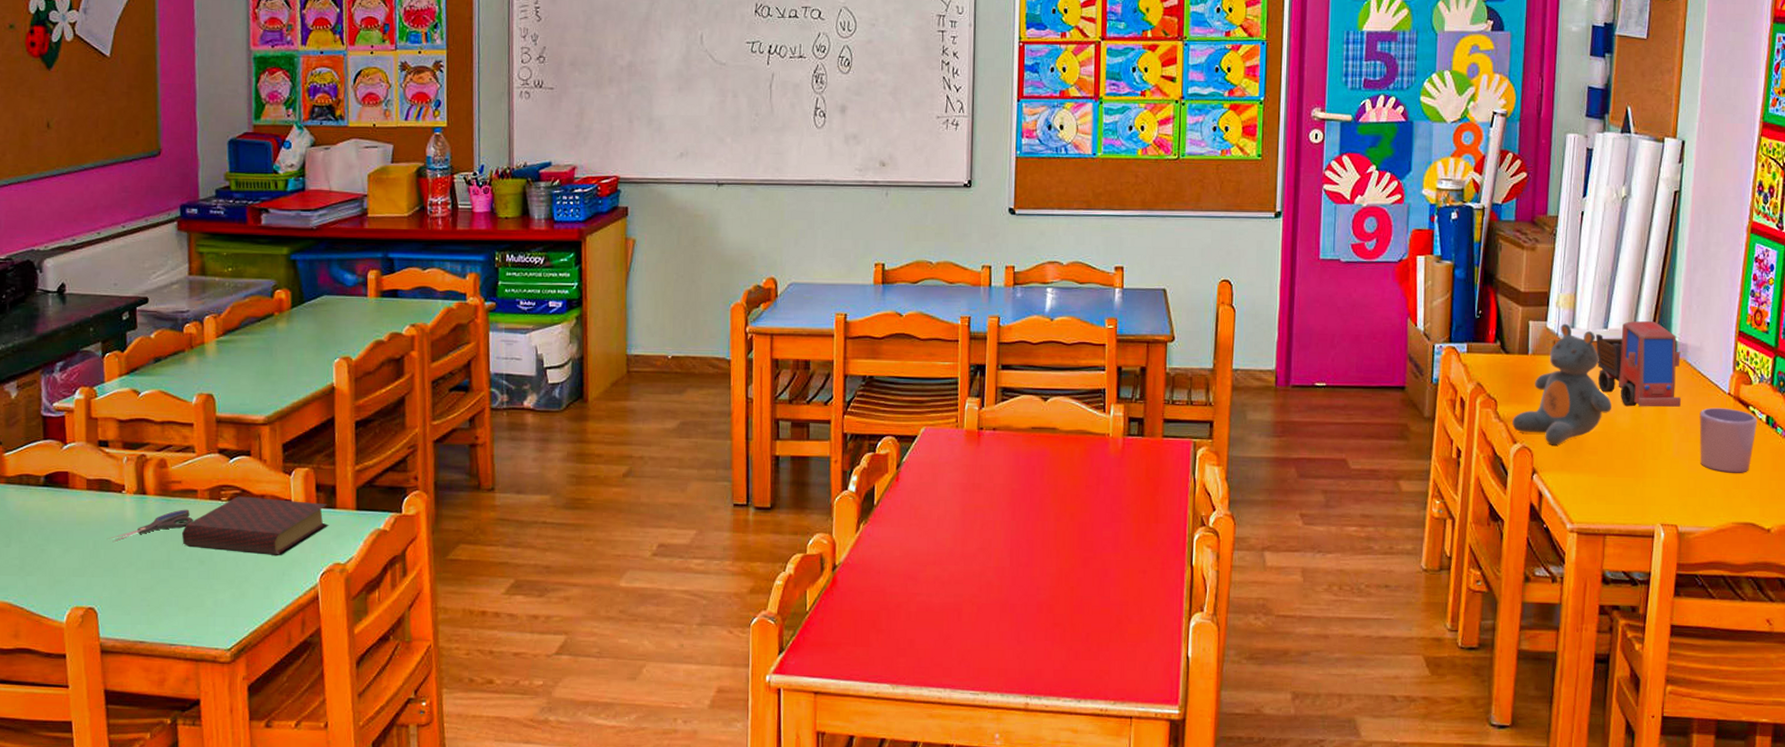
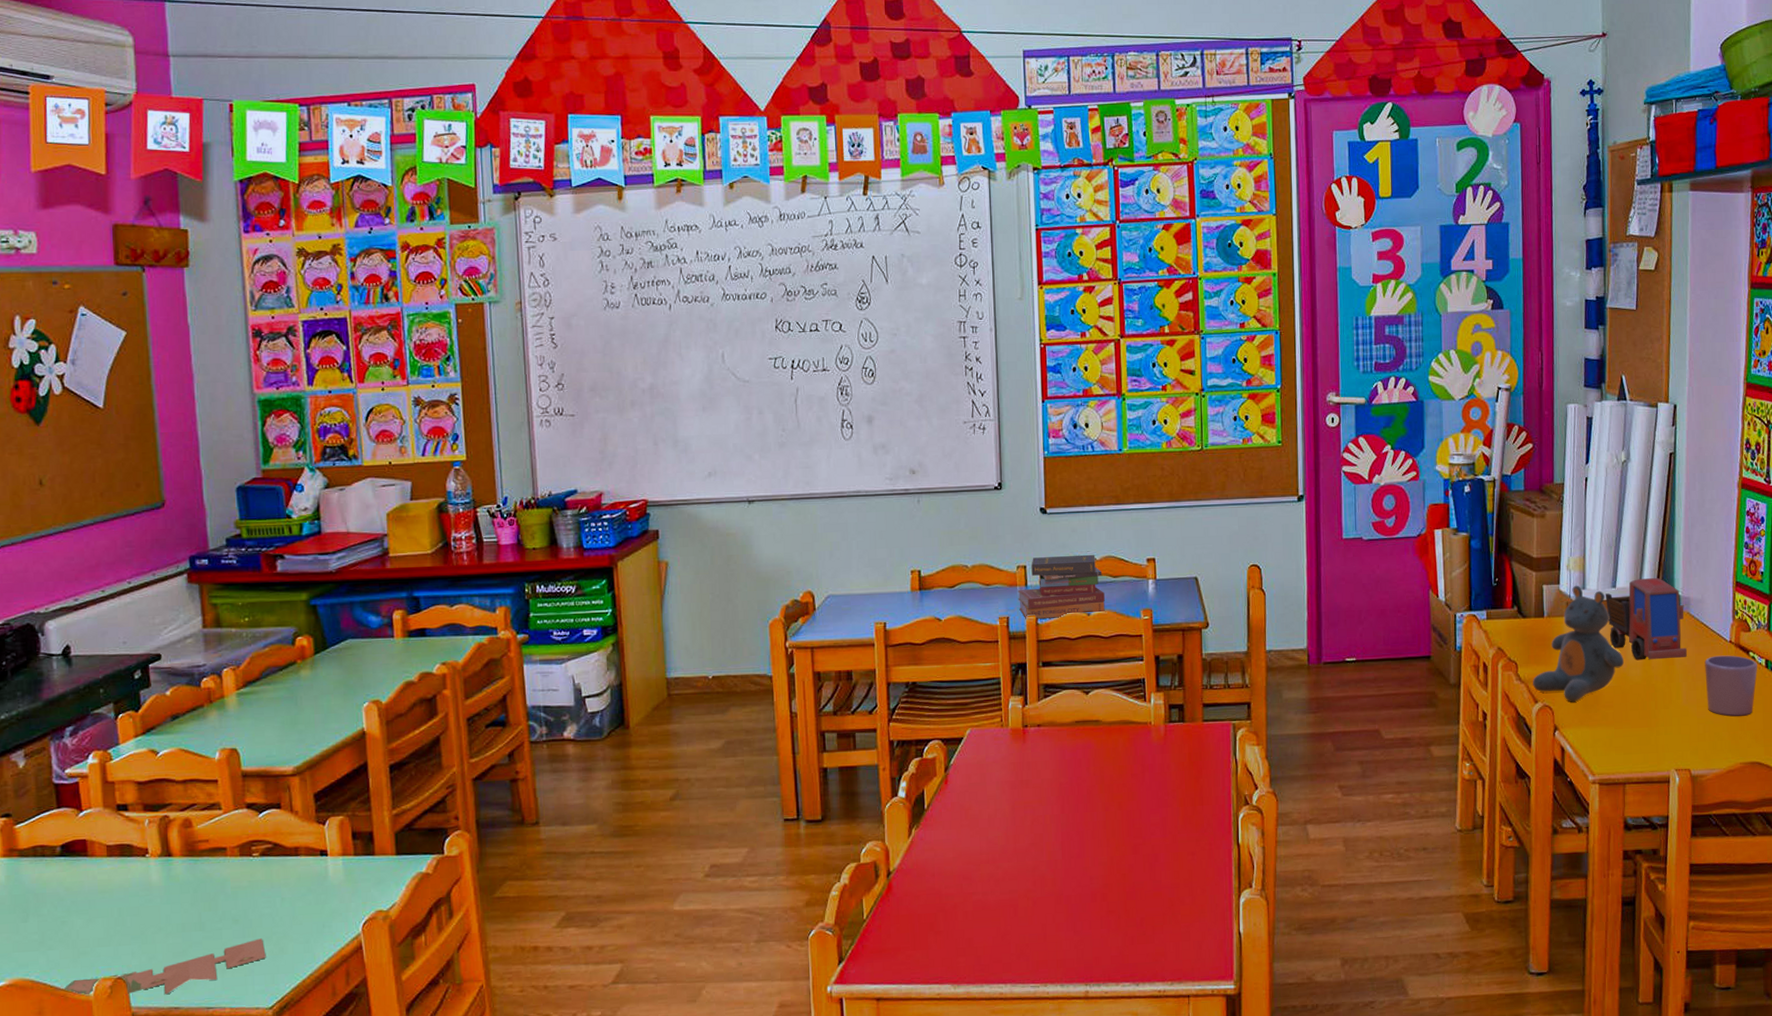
papers: none [37,581,228,628] -> present [62,938,266,996]
scissors: present [108,509,193,543] -> none [133,868,224,909]
book: present [182,496,330,556] -> none [213,850,369,909]
books: none [981,258,1069,321] -> present [1017,554,1105,619]

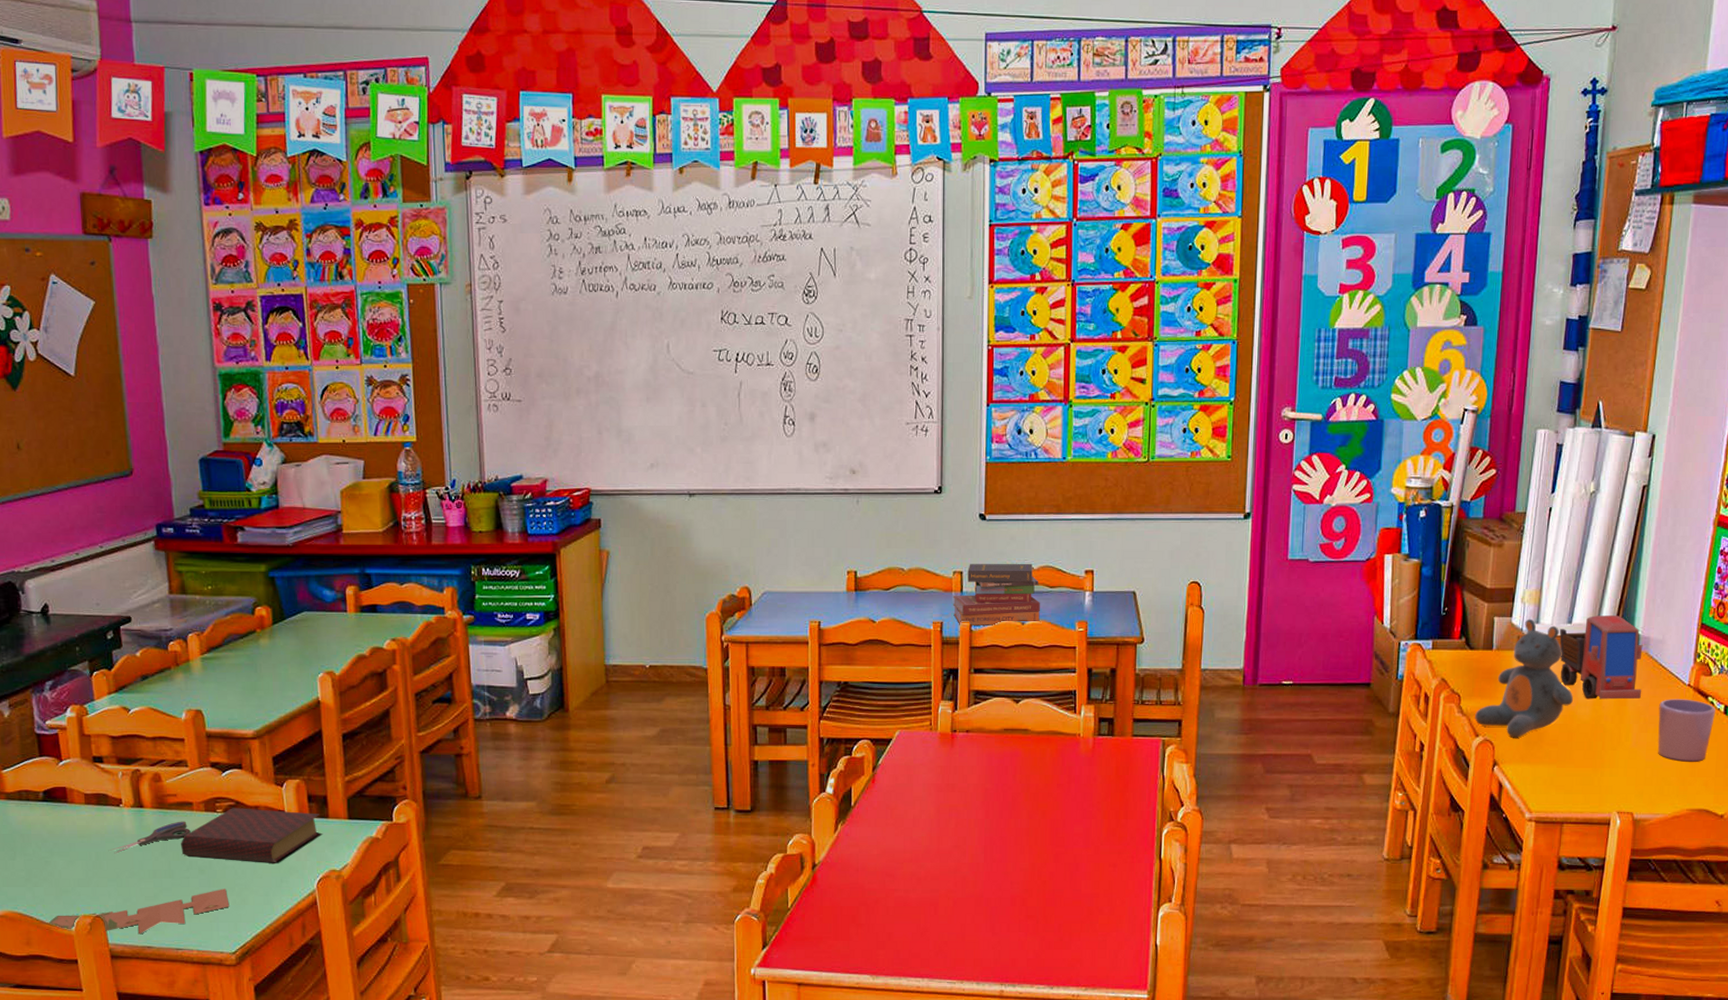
scissors: none [133,868,224,909] -> present [109,821,191,854]
book: none [213,850,369,909] -> present [181,808,323,864]

